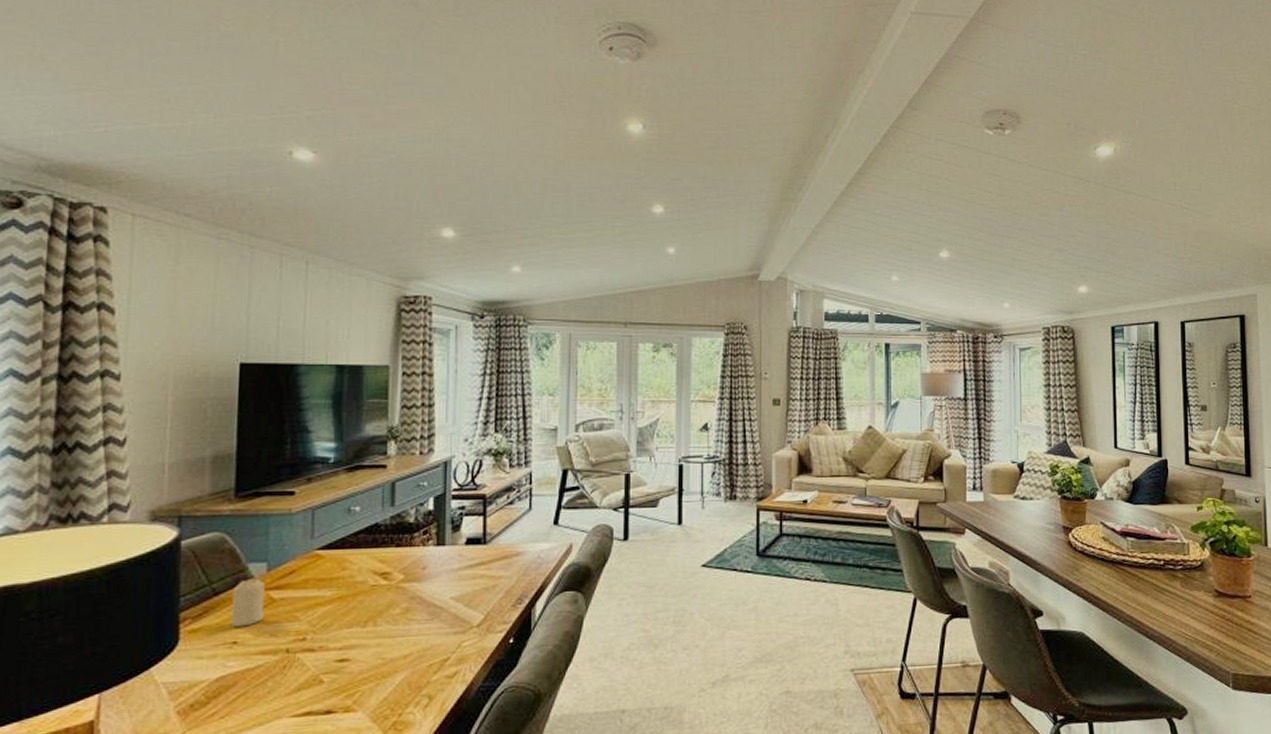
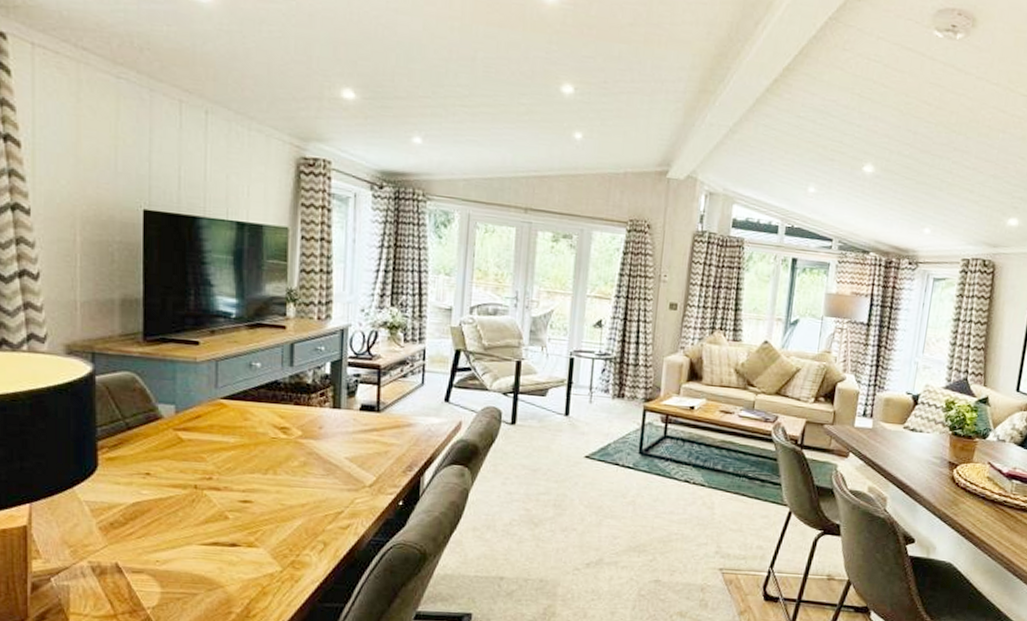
candle: present [231,577,265,627] -> none [144,417,174,461]

